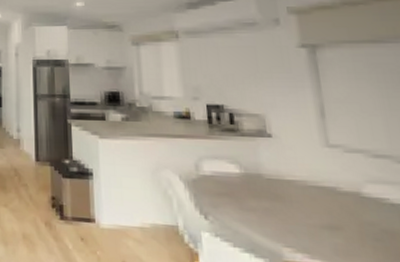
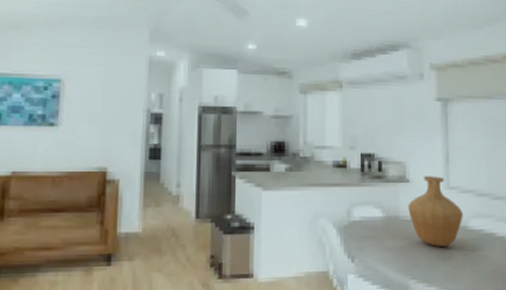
vase: none [272,131,354,214] -> present [408,176,463,247]

